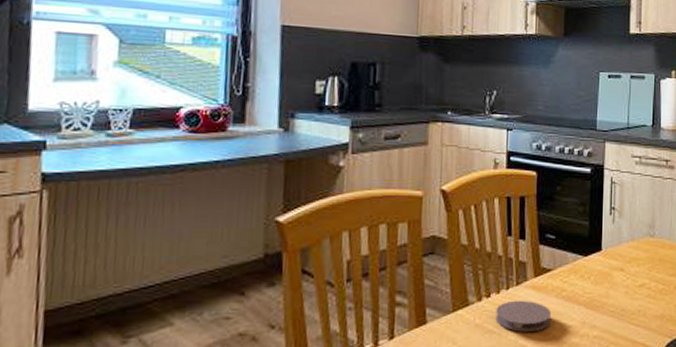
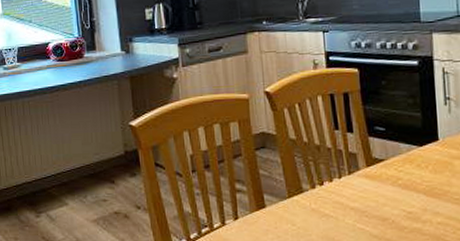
coaster: present [495,300,552,332] -> none [330,188,390,216]

